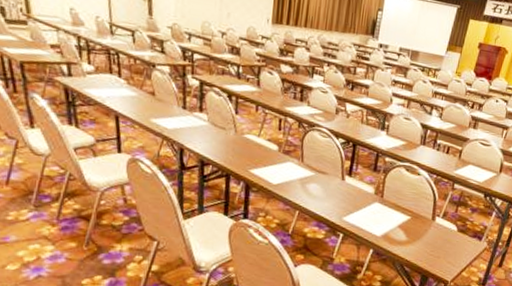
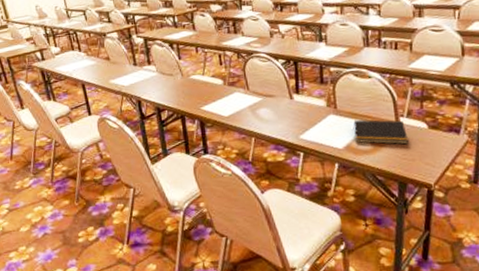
notepad: none [393,211,439,243] -> present [353,119,408,145]

